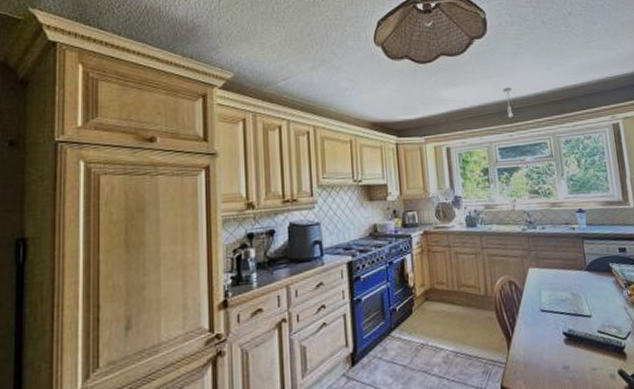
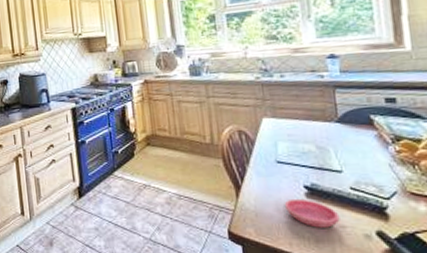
saucer: none [547,345,592,373] -> present [284,198,340,228]

